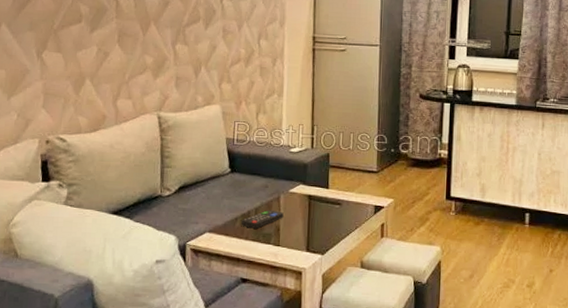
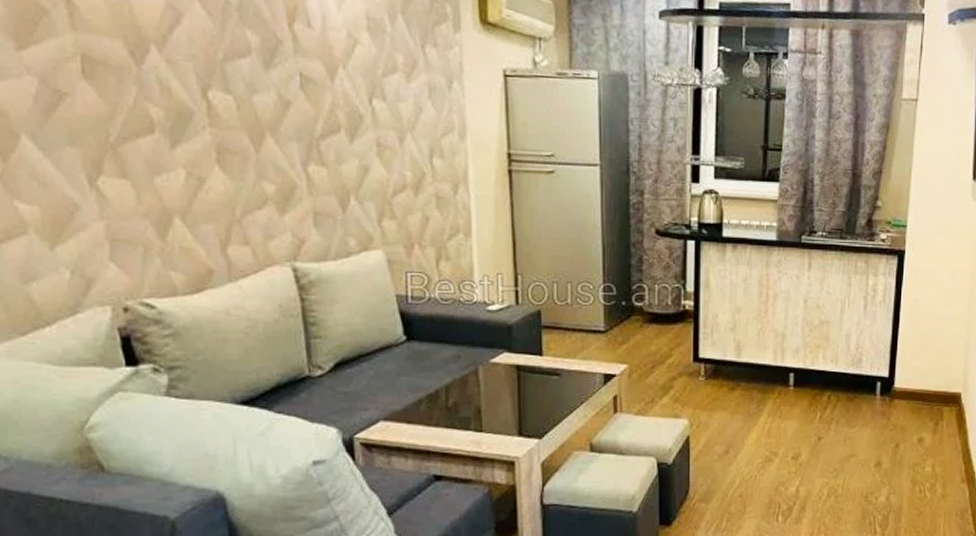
remote control: present [241,209,284,229] -> none [427,386,485,412]

